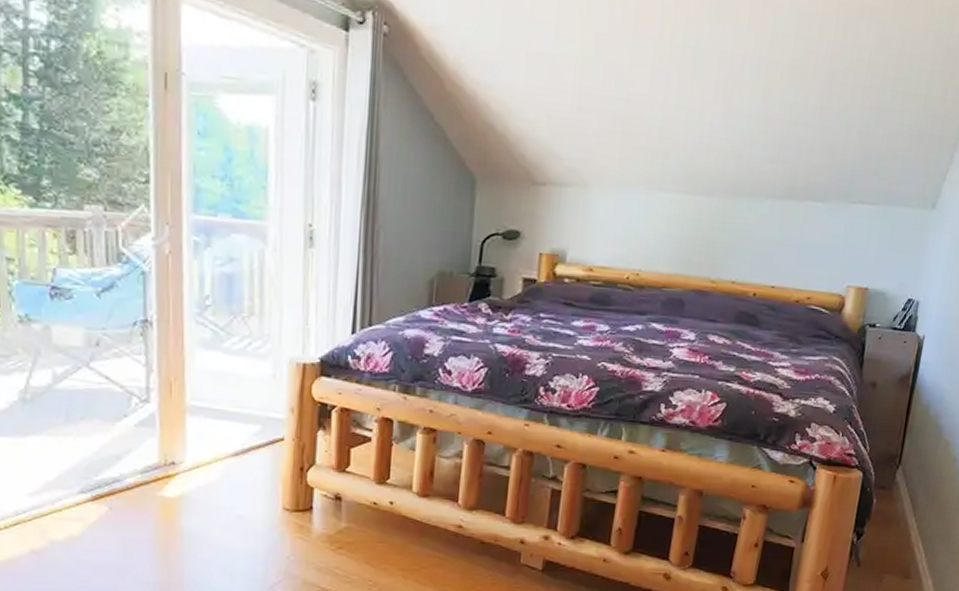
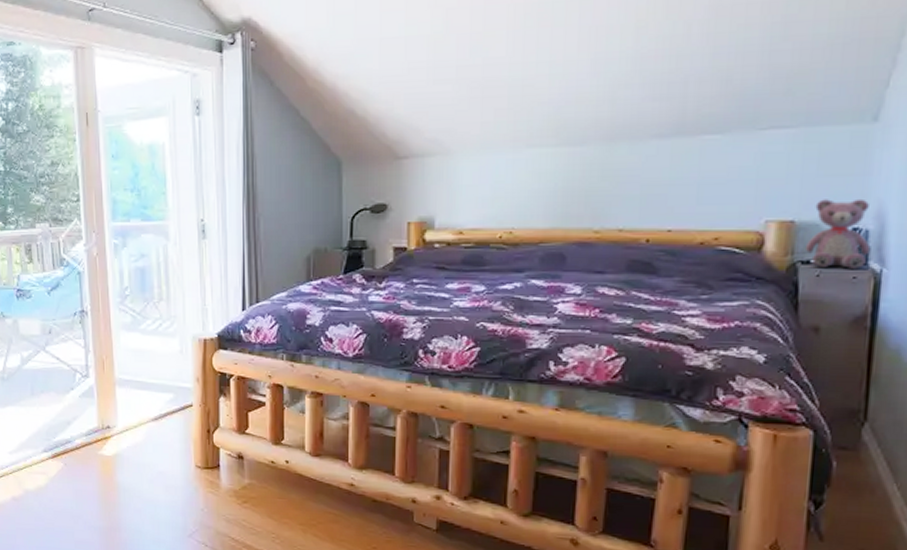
teddy bear: none [873,271,922,334] -> present [804,198,871,269]

